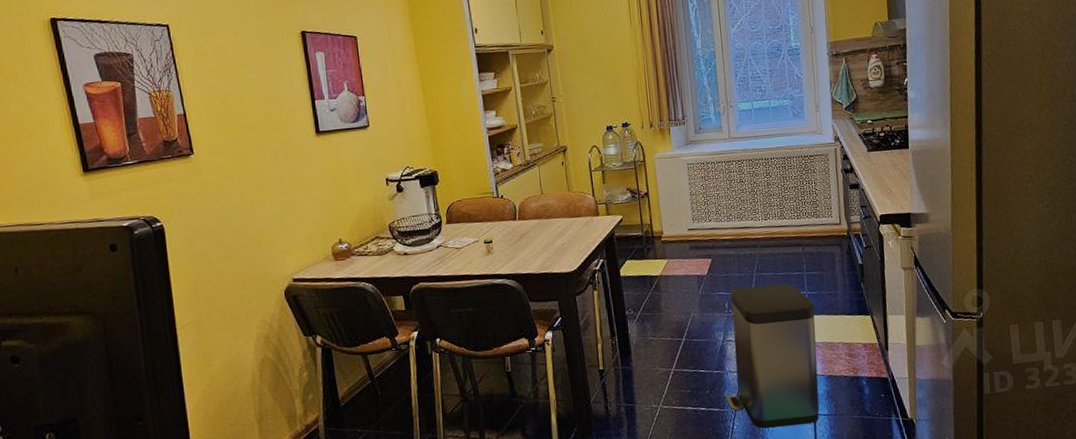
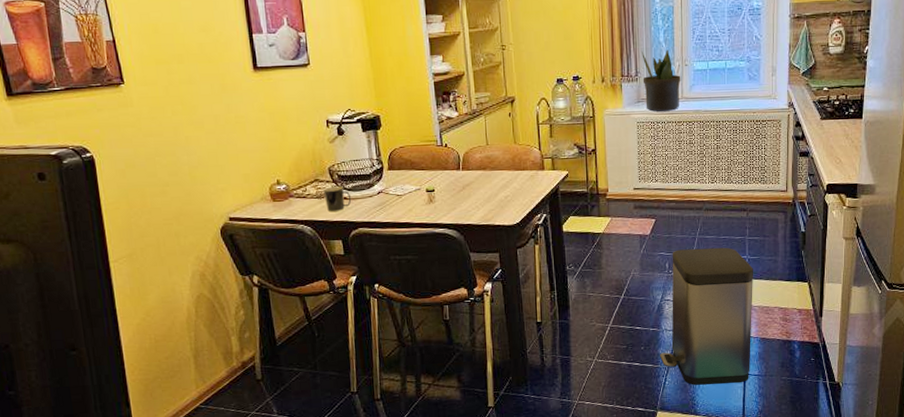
mug: none [384,242,412,269] -> present [323,186,352,213]
planter: none [687,92,727,153] -> present [642,49,681,112]

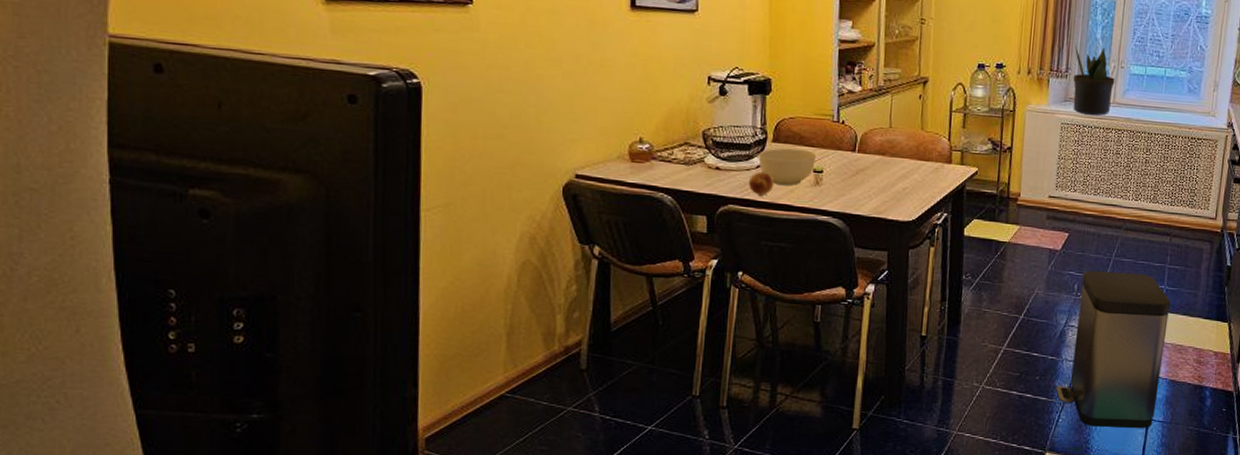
mug: present [323,186,352,213] -> none [692,153,725,184]
fruit: none [372,196,395,217] -> present [748,171,774,196]
bowl: none [378,173,427,207] -> present [758,148,816,186]

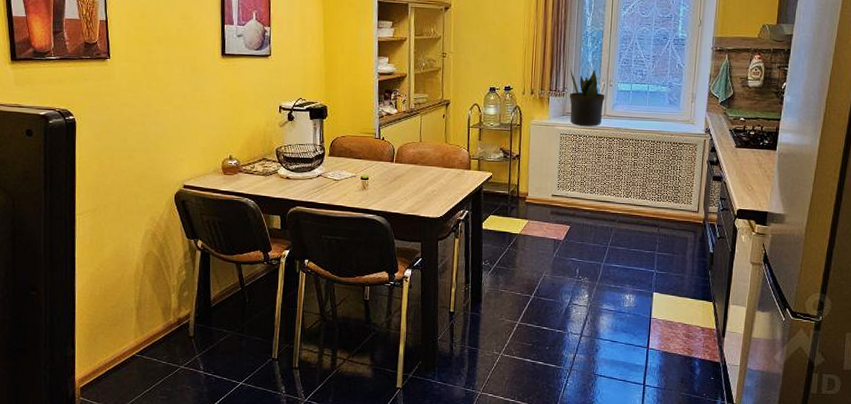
fruit: present [748,171,774,196] -> none [311,180,331,199]
bowl: present [758,148,816,186] -> none [318,160,362,191]
pedal bin: present [1056,270,1171,428] -> none [563,257,661,393]

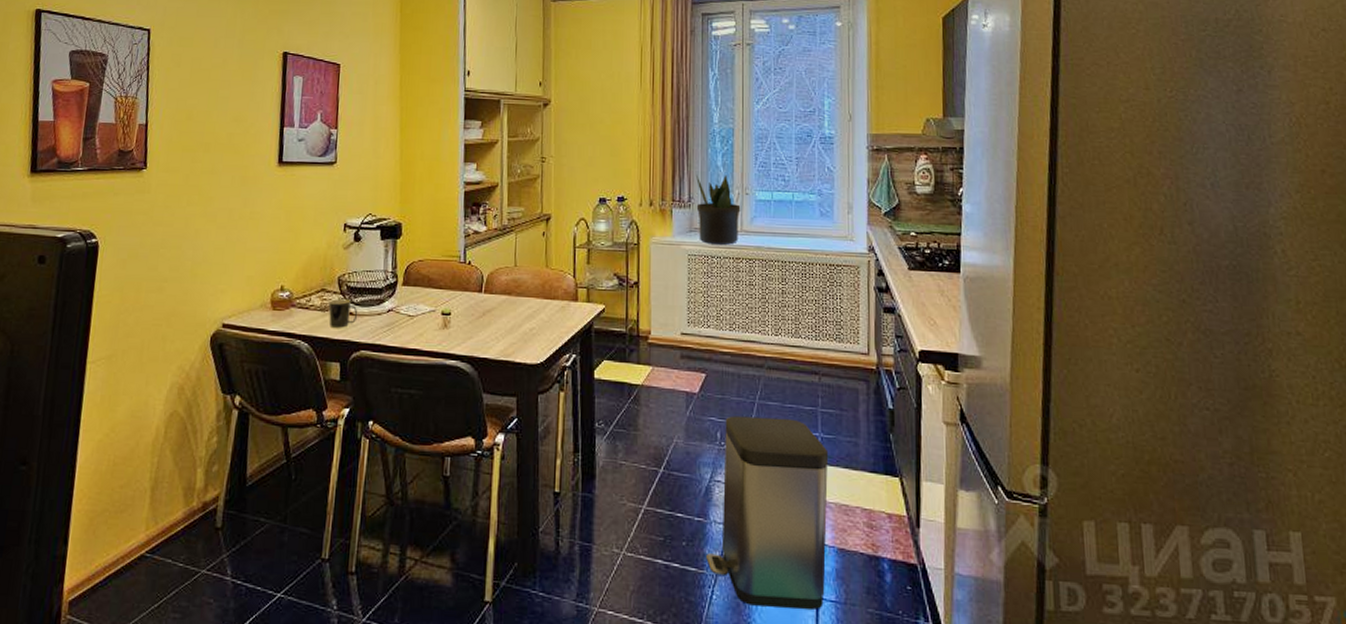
mug: none [269,166,294,190] -> present [328,299,358,329]
pedal bin: none [563,257,661,393] -> present [706,416,829,609]

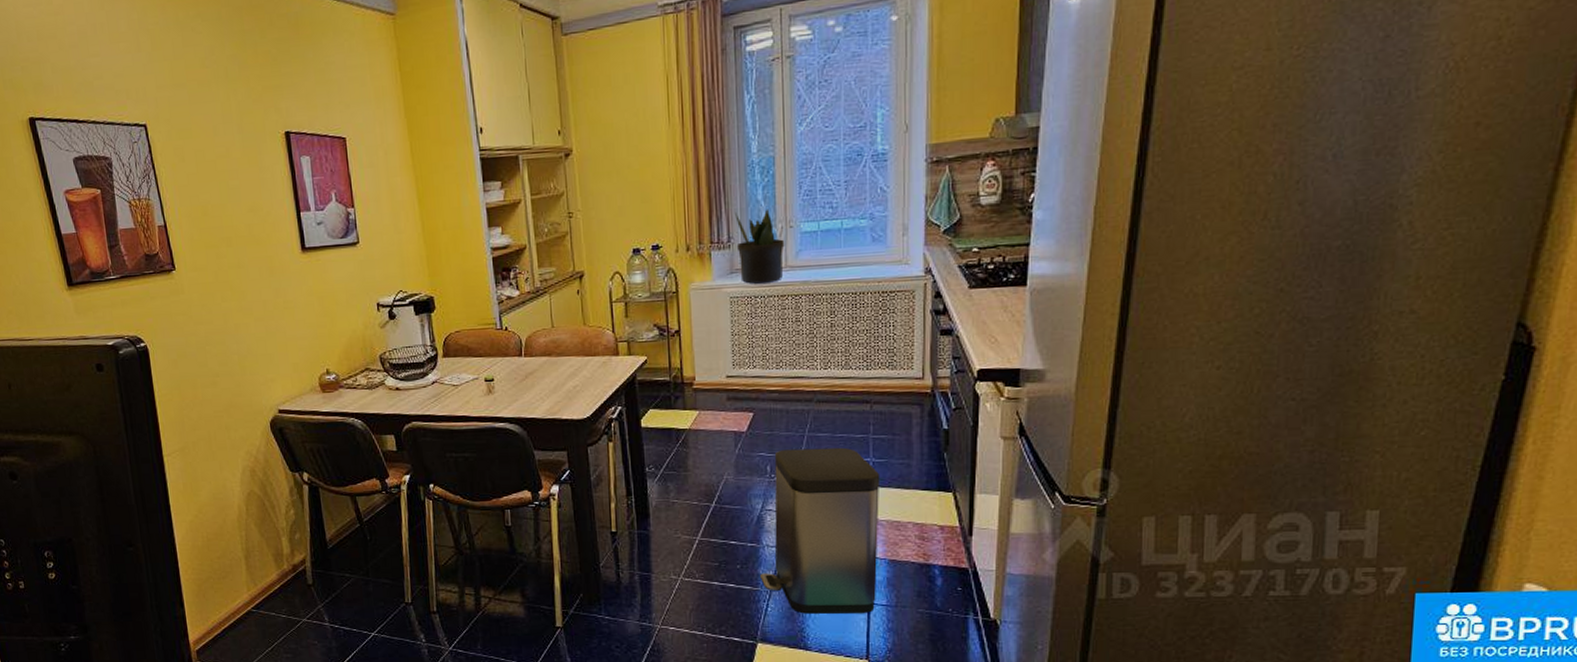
mug: present [328,299,358,329] -> none [374,376,404,405]

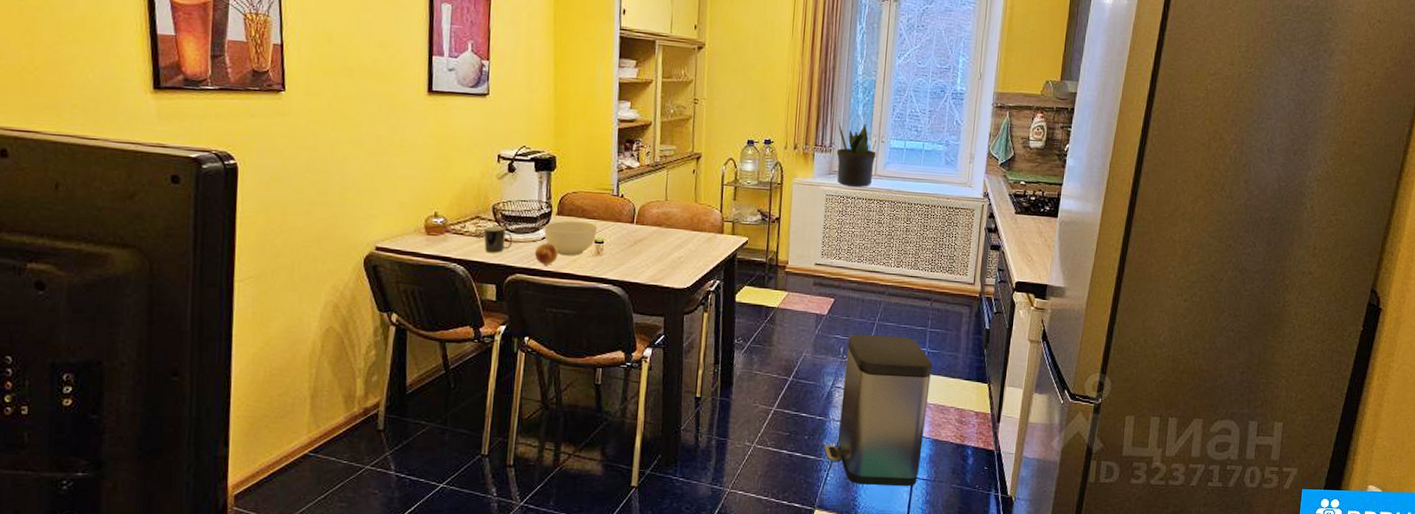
mug: none [374,376,404,405] -> present [483,226,513,254]
fruit: none [426,387,451,410] -> present [534,243,559,265]
bowl: none [432,360,485,398] -> present [544,220,597,256]

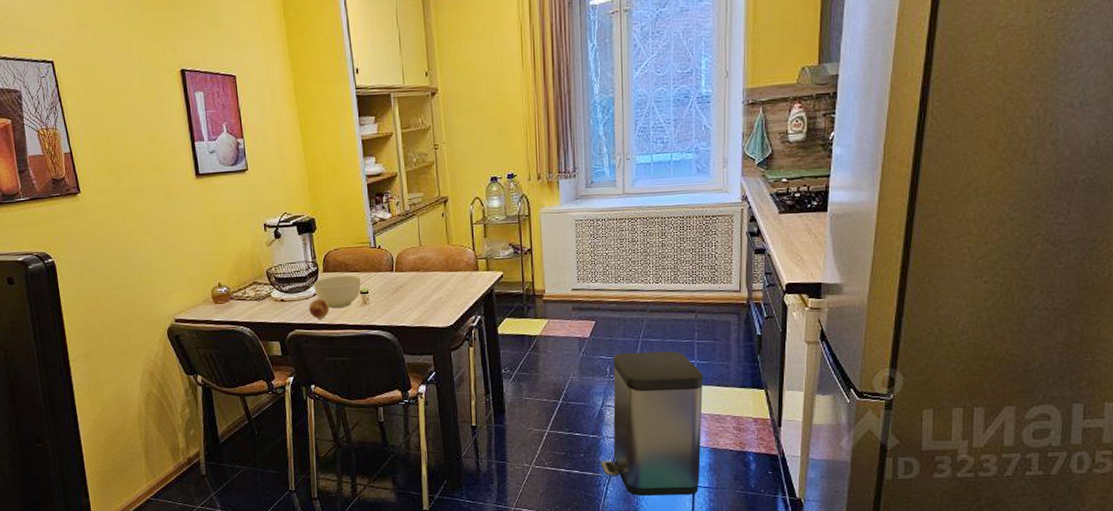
mug: present [483,226,513,254] -> none [261,289,289,315]
planter: present [836,123,876,187] -> none [580,143,623,209]

